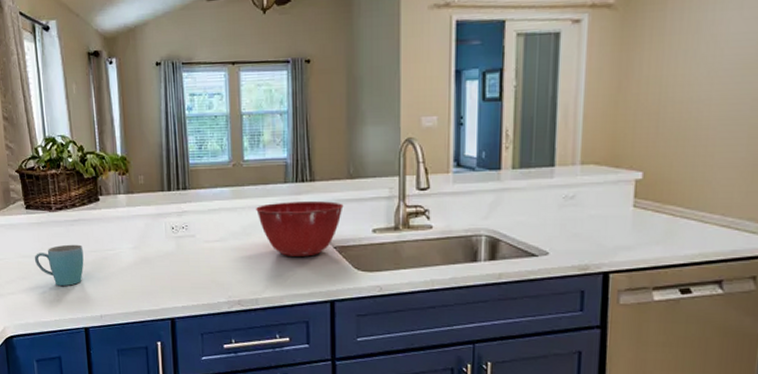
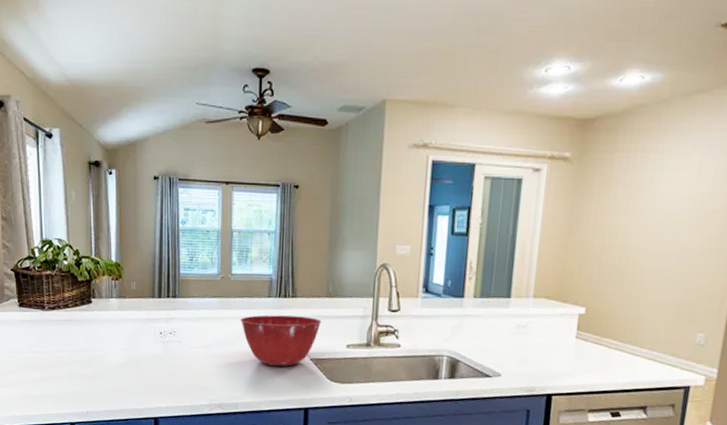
mug: present [34,244,84,286] -> none [24,342,73,382]

